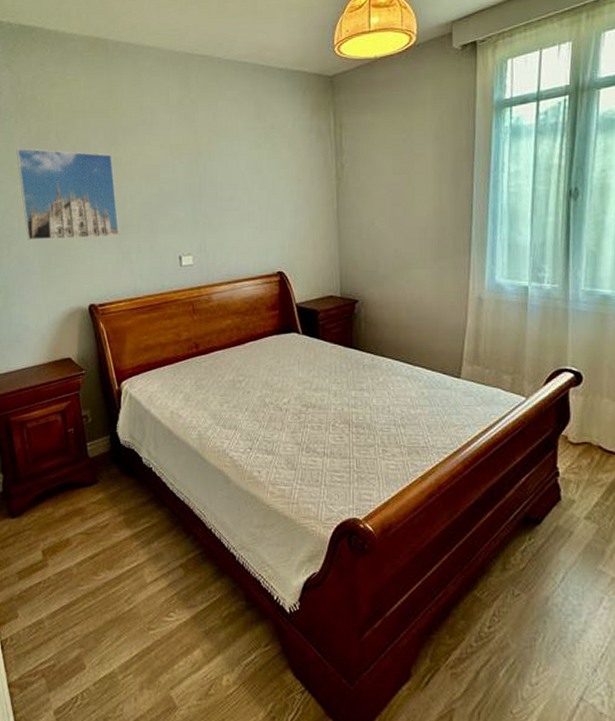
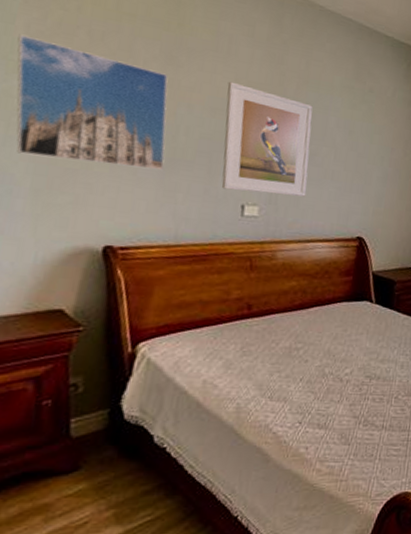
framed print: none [155,148,229,245] -> present [221,81,313,197]

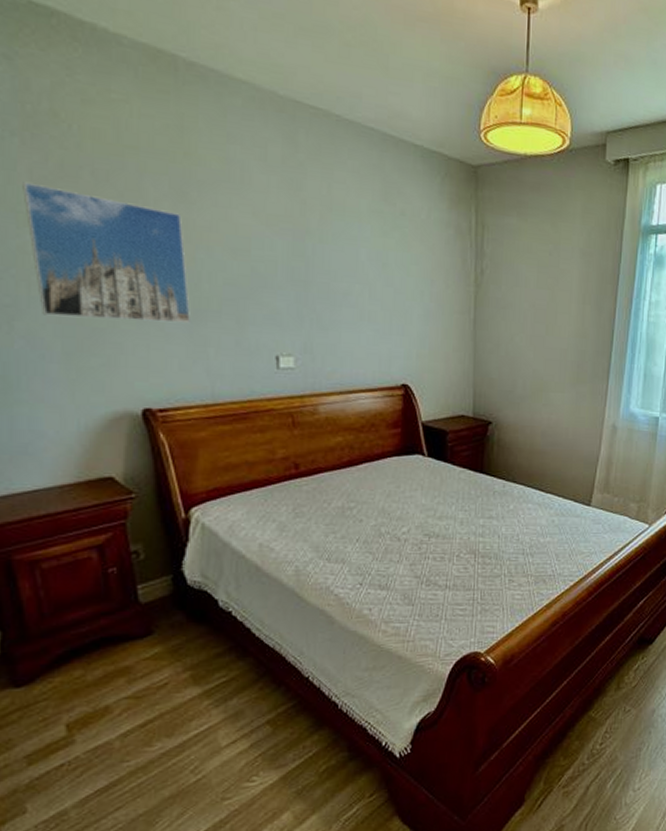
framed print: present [221,81,313,197] -> none [245,216,343,343]

